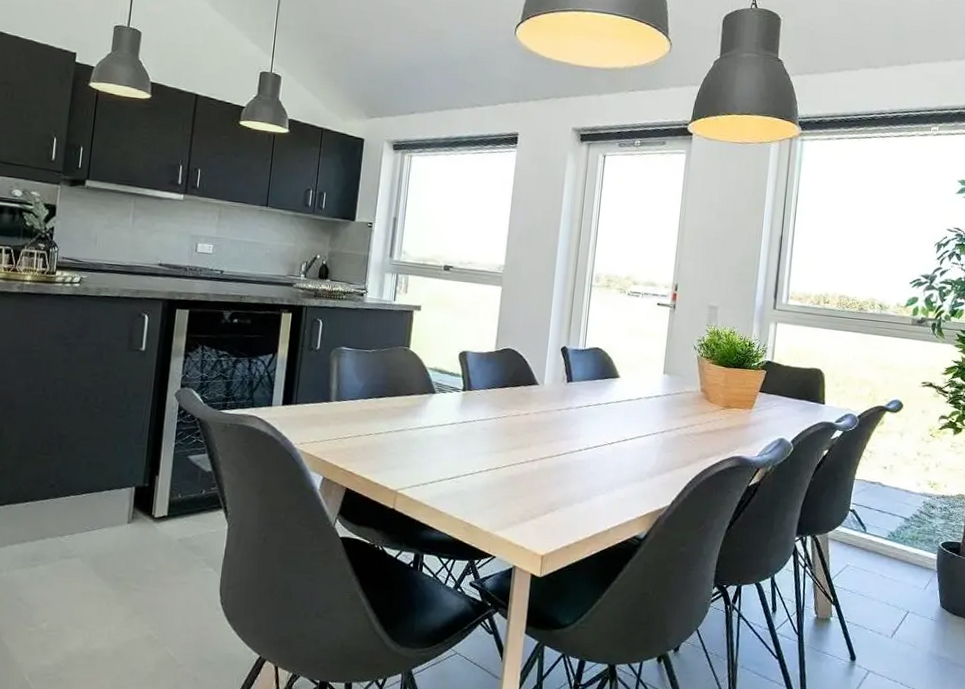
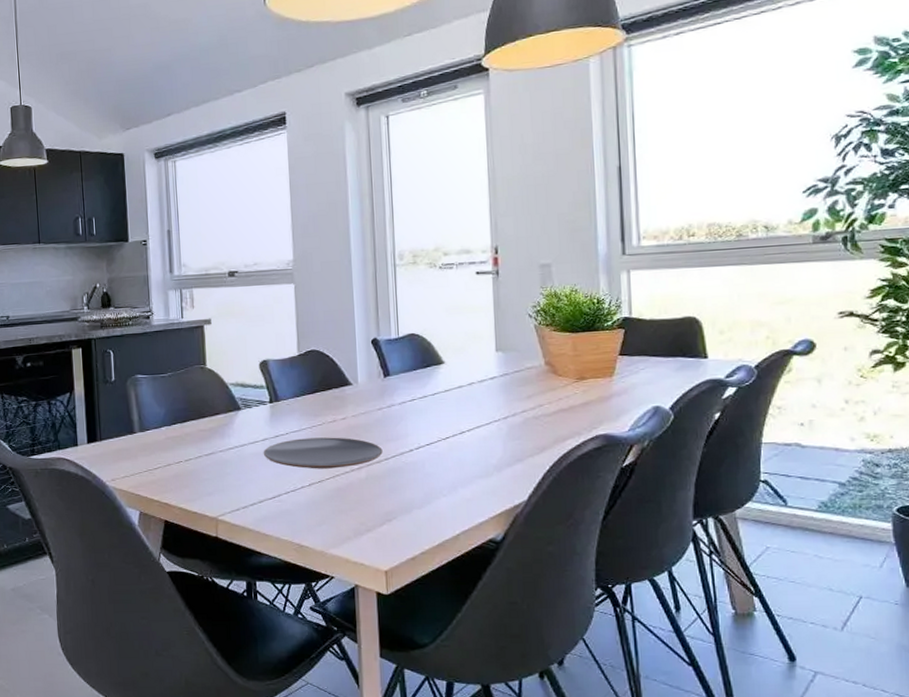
plate: none [449,427,556,458] -> present [263,437,383,469]

